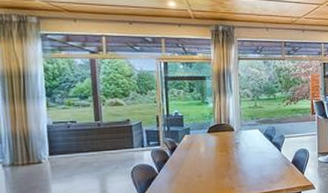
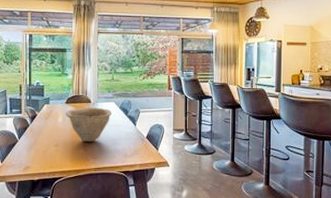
bowl: none [207,135,257,171] -> present [65,107,113,143]

